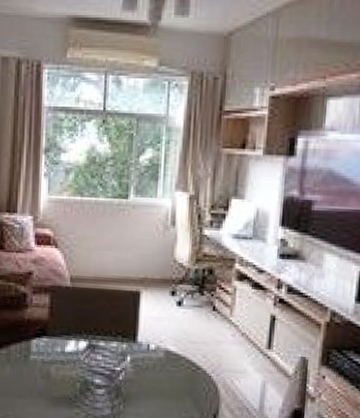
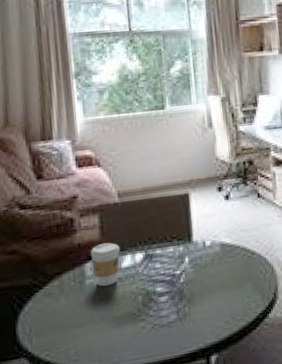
coffee cup: none [38,324,66,366] -> present [91,243,120,287]

